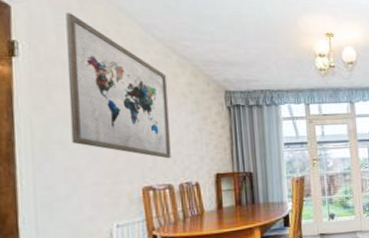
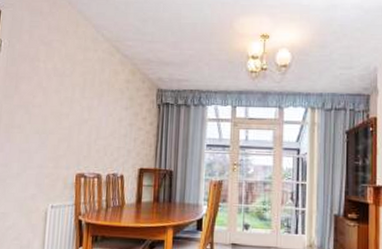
wall art: present [66,12,171,159] -> none [28,15,109,150]

